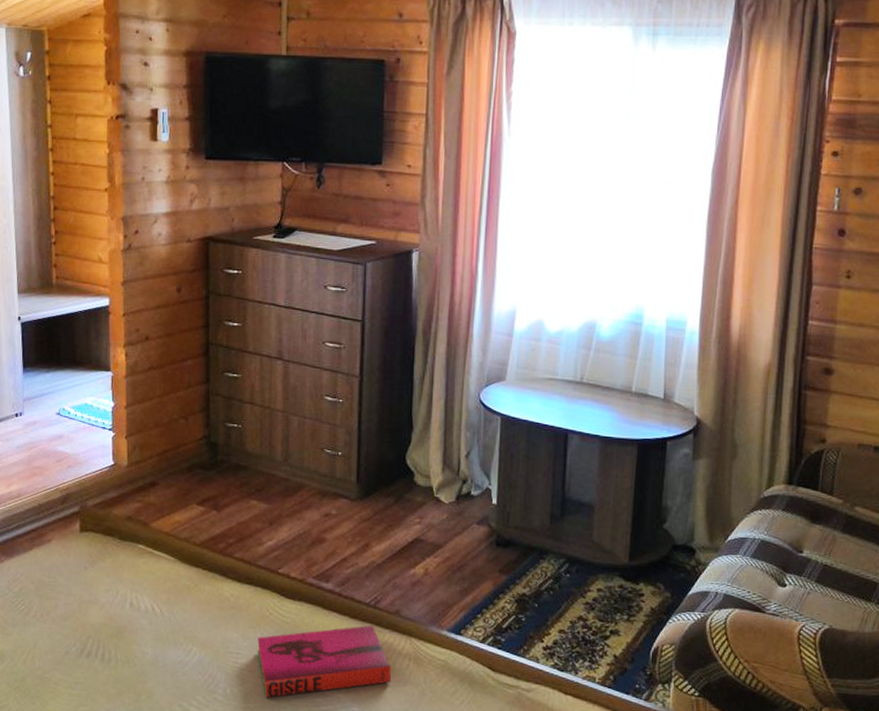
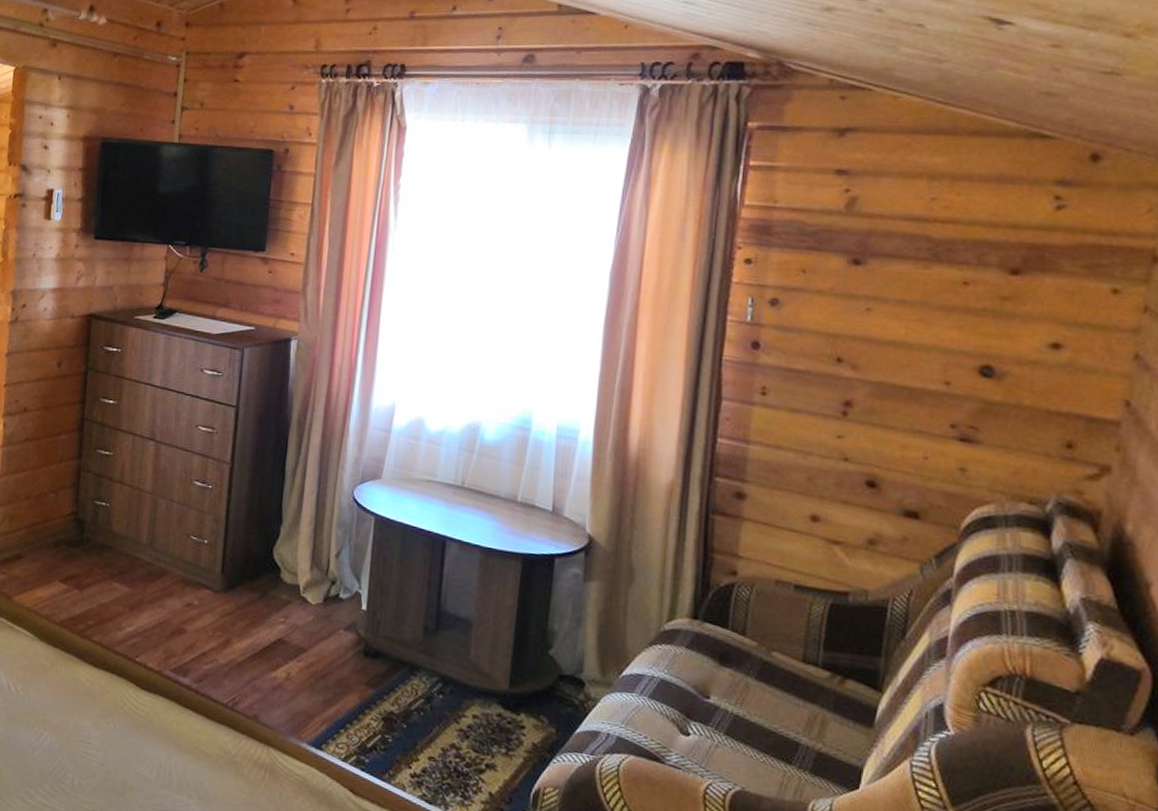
hardback book: present [257,625,391,698] -> none [108,727,246,796]

